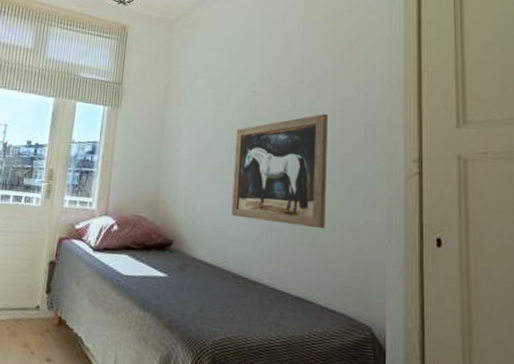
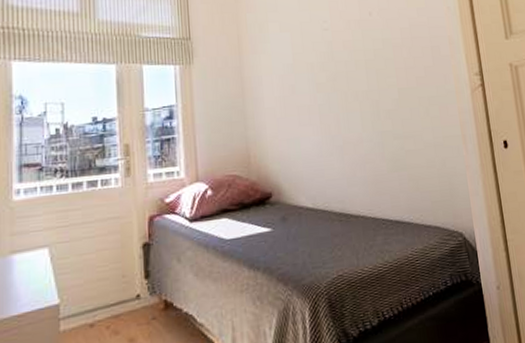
wall art: present [231,114,328,229] -> none [316,43,411,157]

